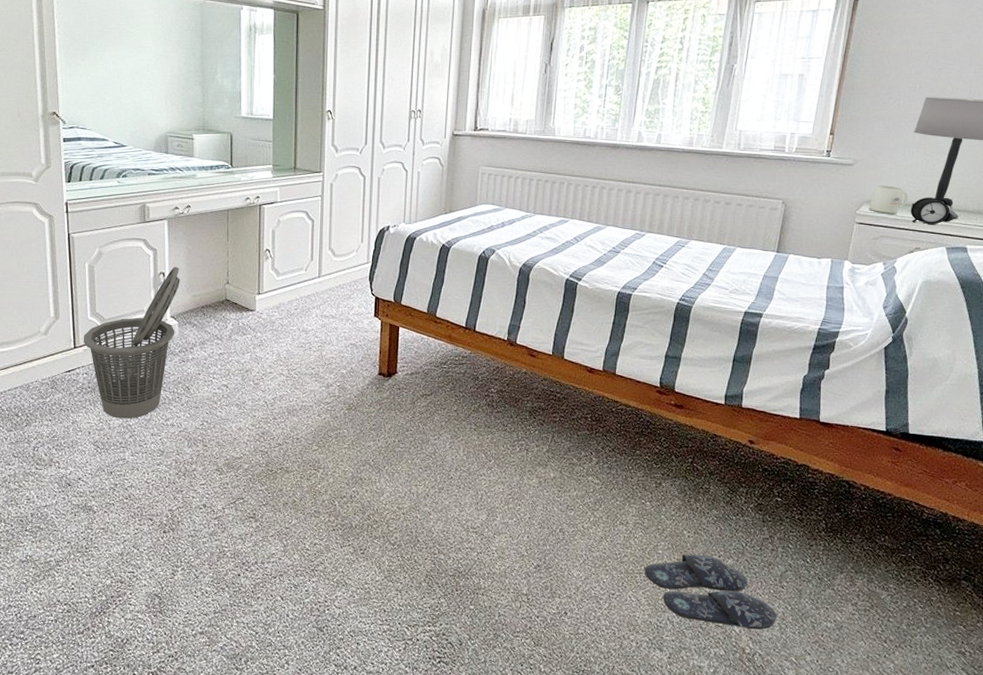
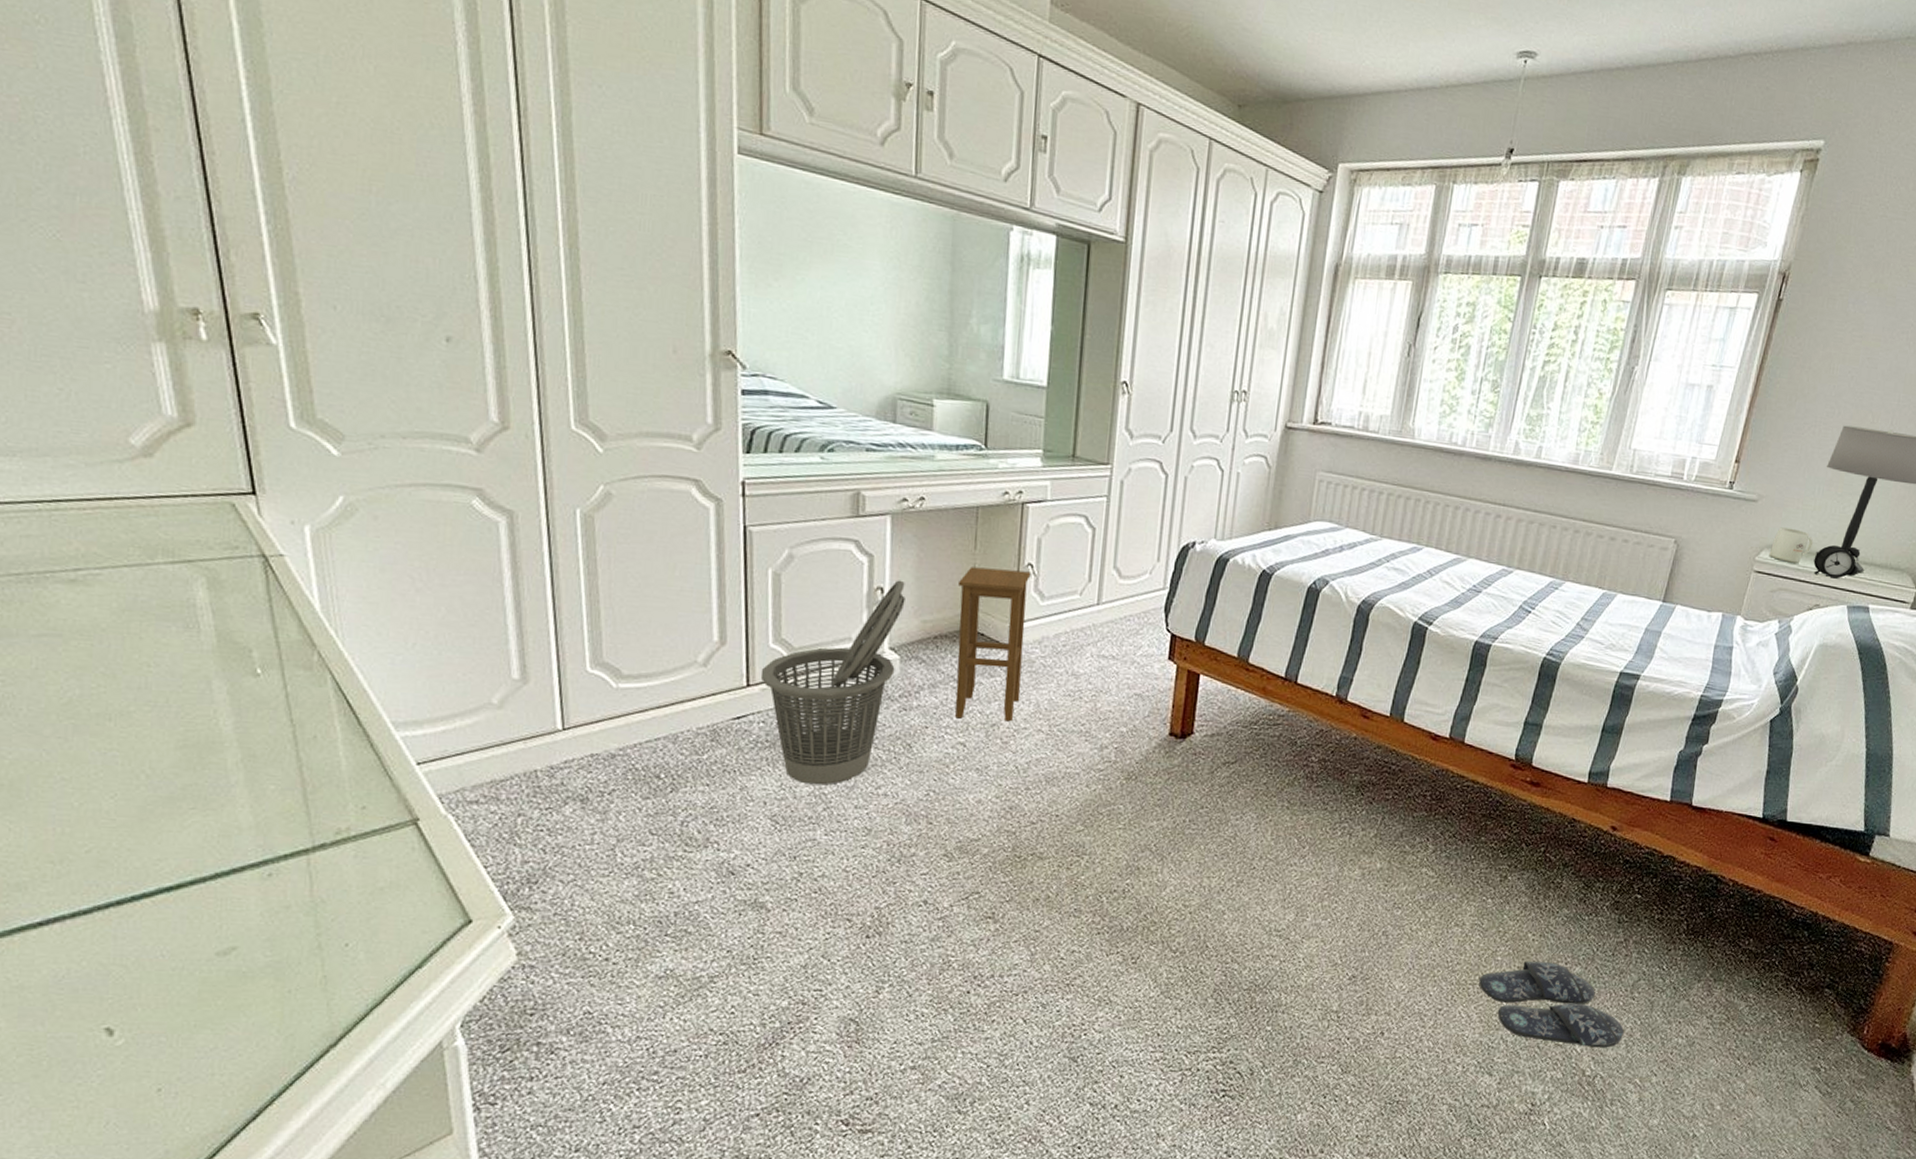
stool: none [216,254,269,368] -> present [955,567,1031,722]

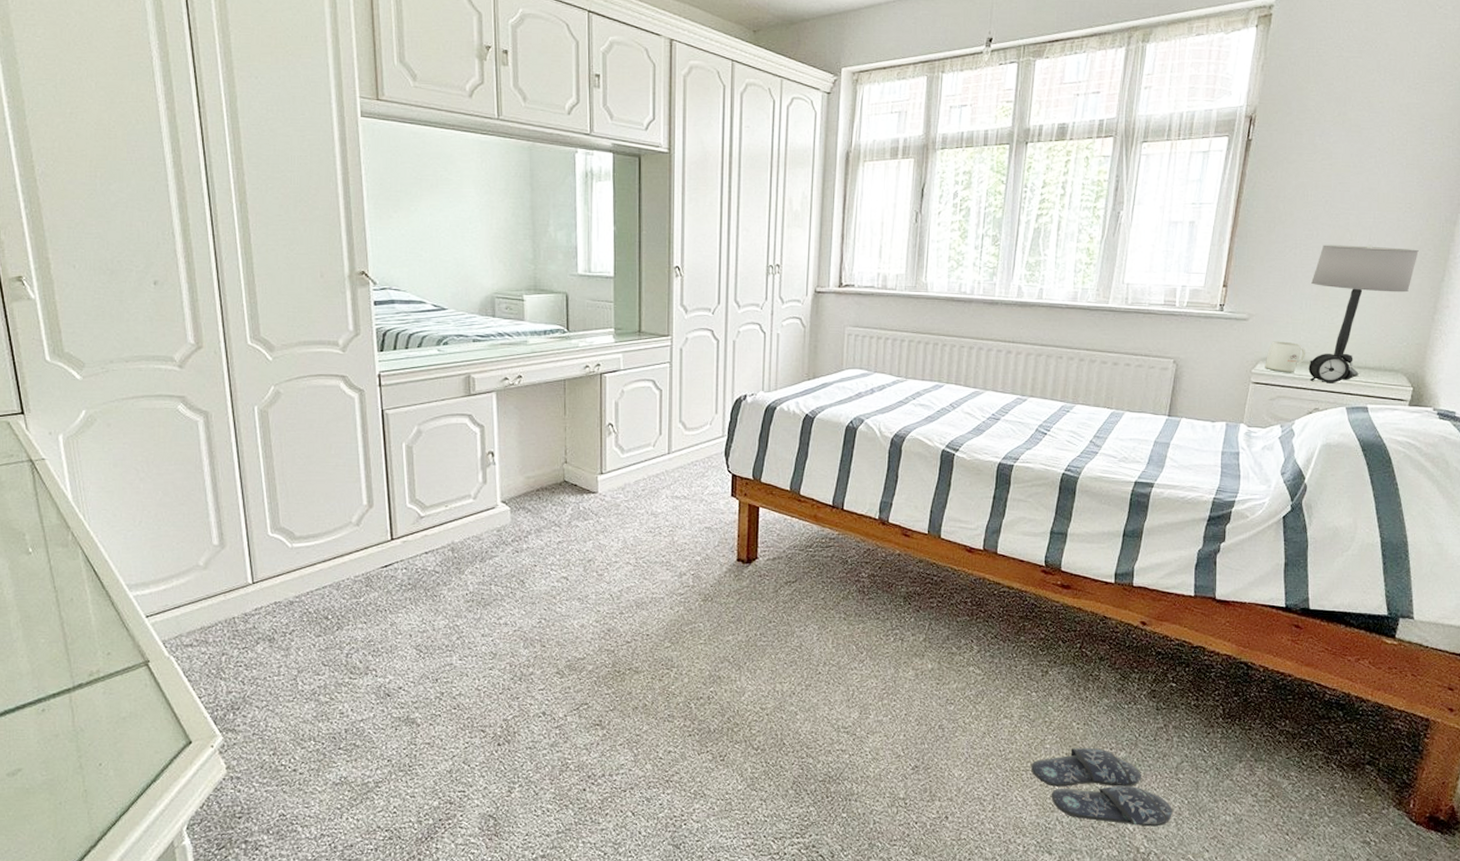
laundry basket: present [760,580,905,785] -> none [401,445,512,618]
stool: present [955,567,1031,722] -> none [552,430,612,557]

